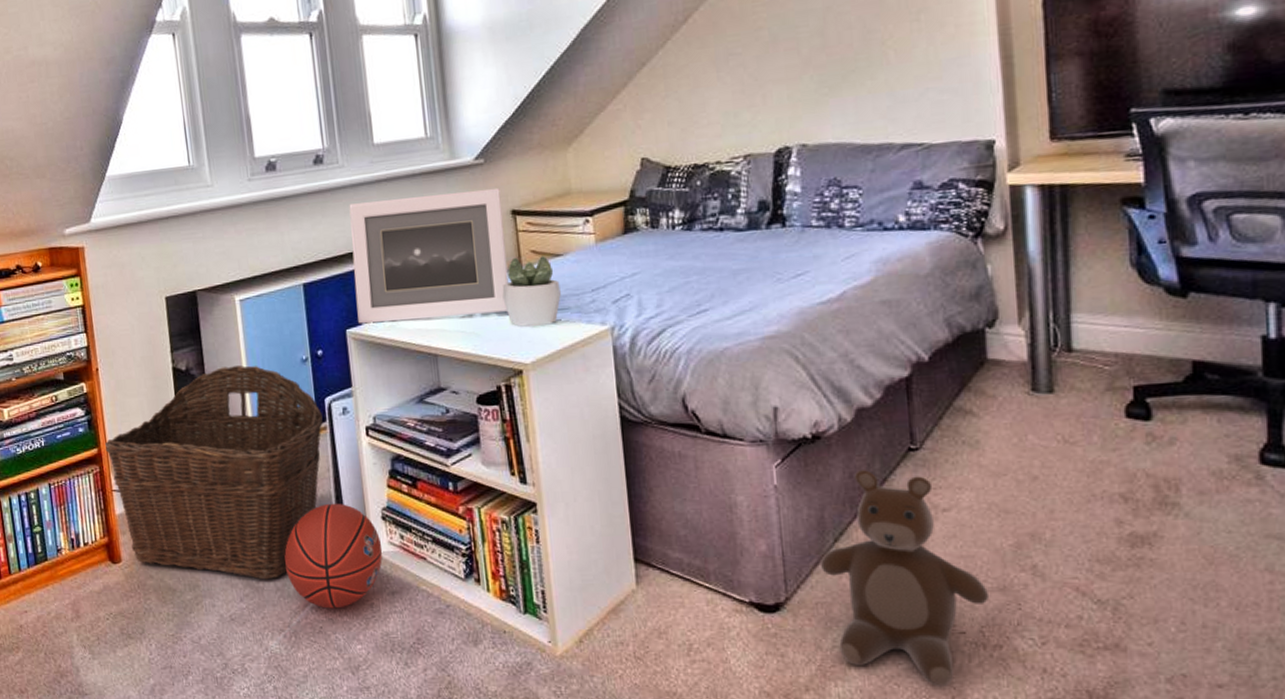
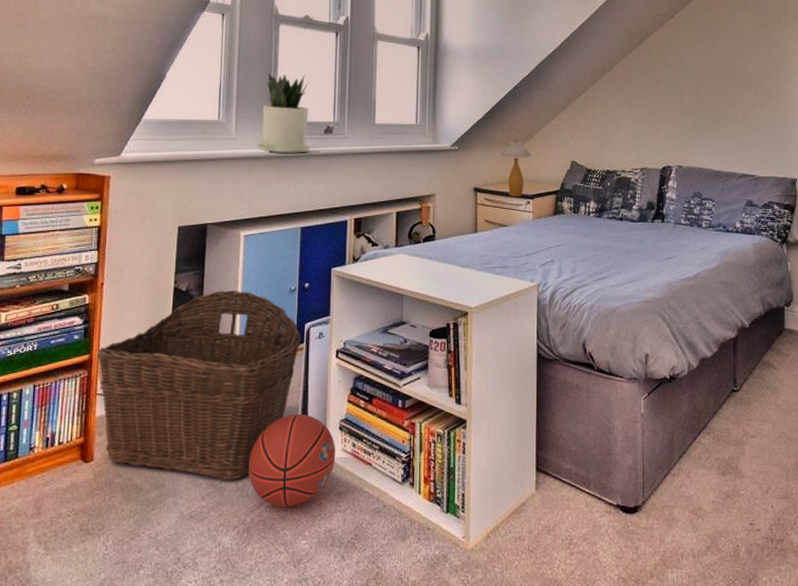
planter: none [234,95,301,197] -> present [256,73,312,153]
picture frame: present [349,187,509,324] -> none [343,168,467,266]
succulent plant: present [502,256,561,328] -> none [460,225,504,279]
table lamp: none [540,136,586,216] -> present [500,137,533,197]
bear: present [819,470,990,686] -> none [668,405,778,572]

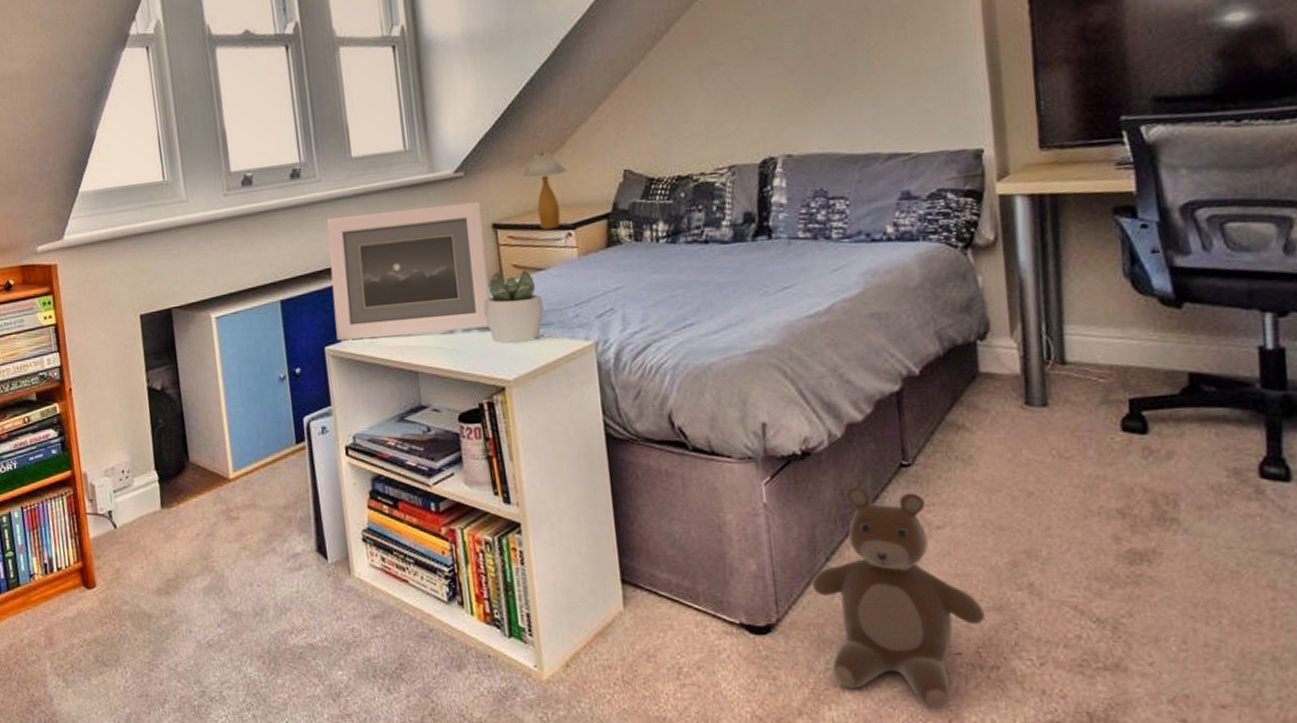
wicker basket: present [96,291,301,481] -> none [78,384,302,605]
basketball: present [248,413,336,507] -> none [263,524,364,634]
planter: present [256,73,312,153] -> none [209,108,278,212]
picture frame: none [343,168,467,266] -> present [326,201,490,341]
succulent plant: none [460,225,504,279] -> present [483,270,544,344]
bear: none [668,405,778,572] -> present [811,487,986,709]

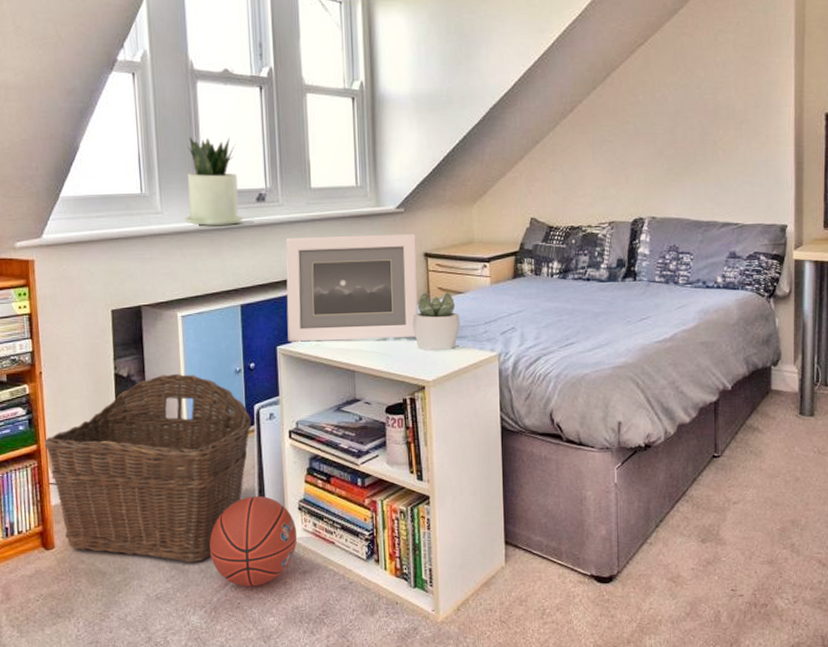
wicker basket: none [78,384,302,605] -> present [44,374,251,563]
planter: none [209,108,278,212] -> present [184,137,244,226]
basketball: none [263,524,364,634] -> present [209,495,298,587]
table lamp: present [521,148,568,230] -> none [450,194,487,261]
bear: present [811,487,986,709] -> none [644,472,762,636]

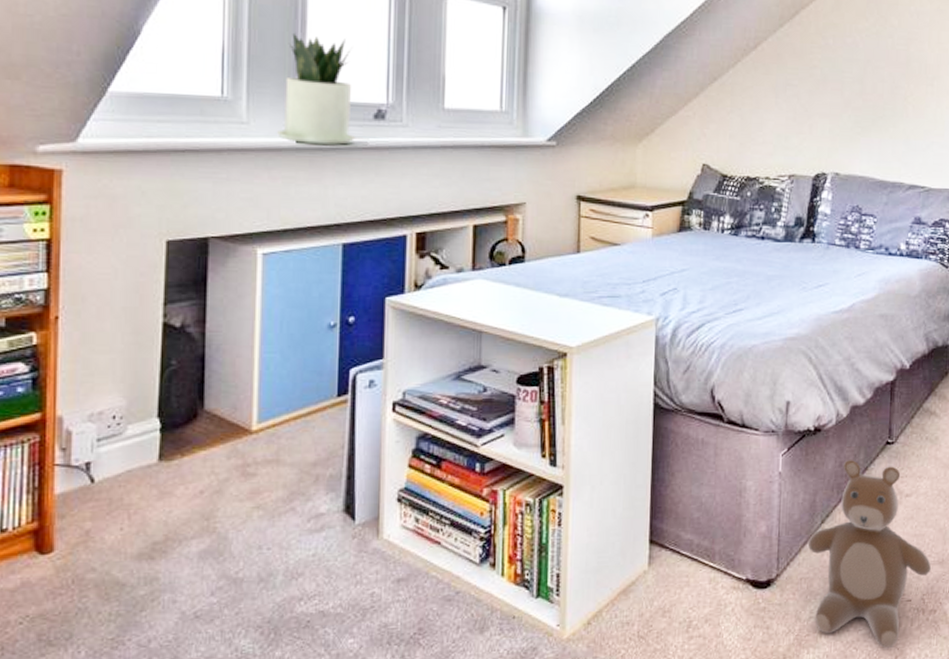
wicker basket: present [44,374,251,563] -> none [52,326,344,570]
basketball: present [209,495,298,587] -> none [275,483,394,600]
picture frame: present [286,233,418,342] -> none [401,166,568,295]
succulent plant: present [412,292,460,351] -> none [557,243,614,312]
bear: none [644,472,762,636] -> present [807,460,932,648]

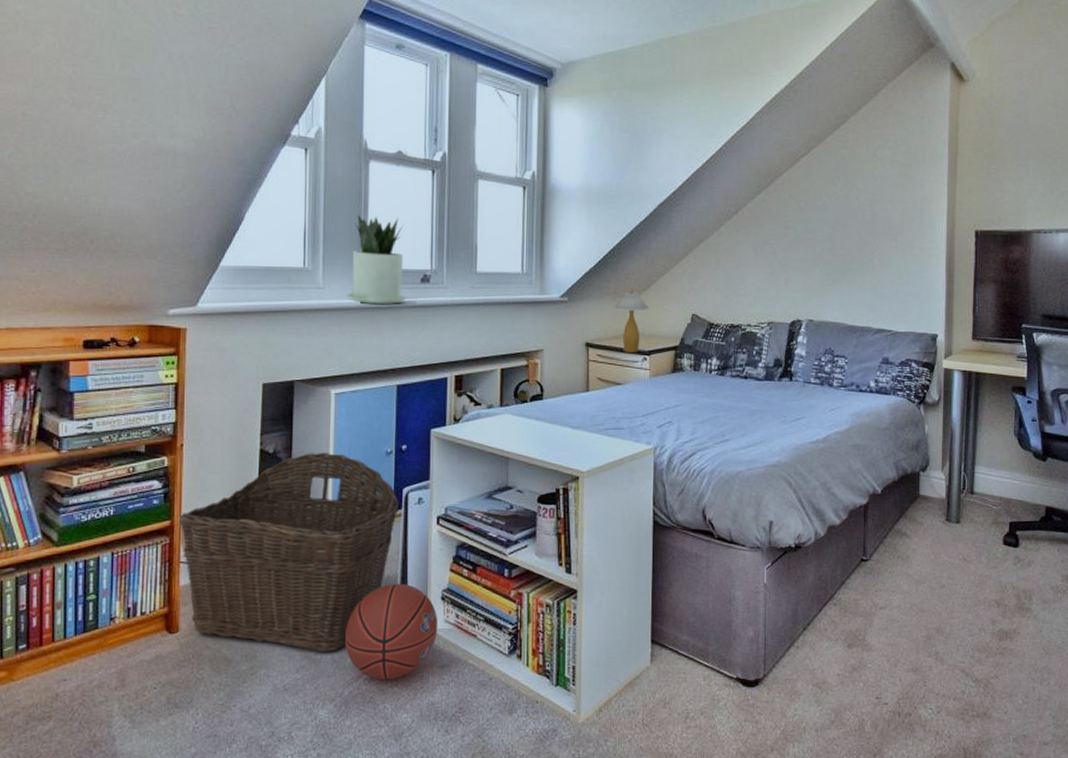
wicker basket: none [52,326,344,570] -> present [178,453,399,652]
basketball: none [275,483,394,600] -> present [345,583,438,680]
table lamp: none [611,131,653,208] -> present [614,288,650,353]
bear: present [807,460,932,648] -> none [791,575,906,746]

